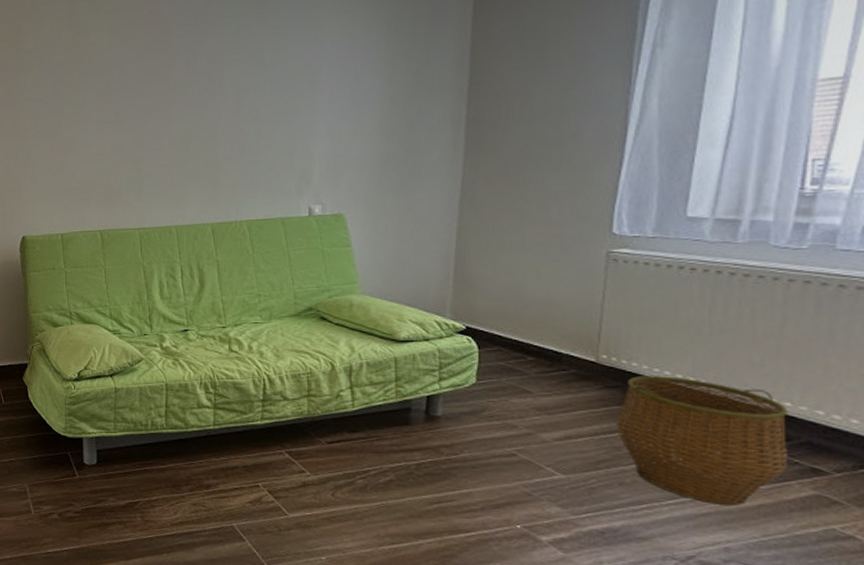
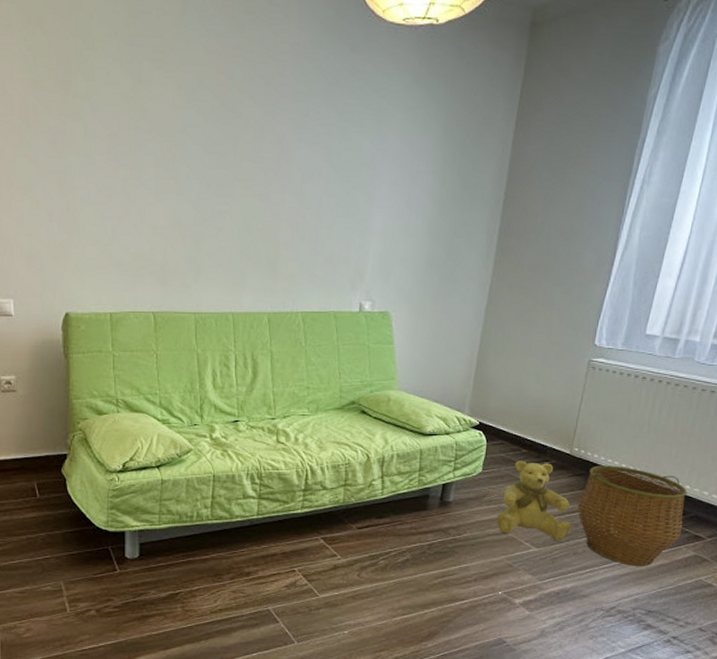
teddy bear: none [504,370,610,467] -> present [497,460,571,541]

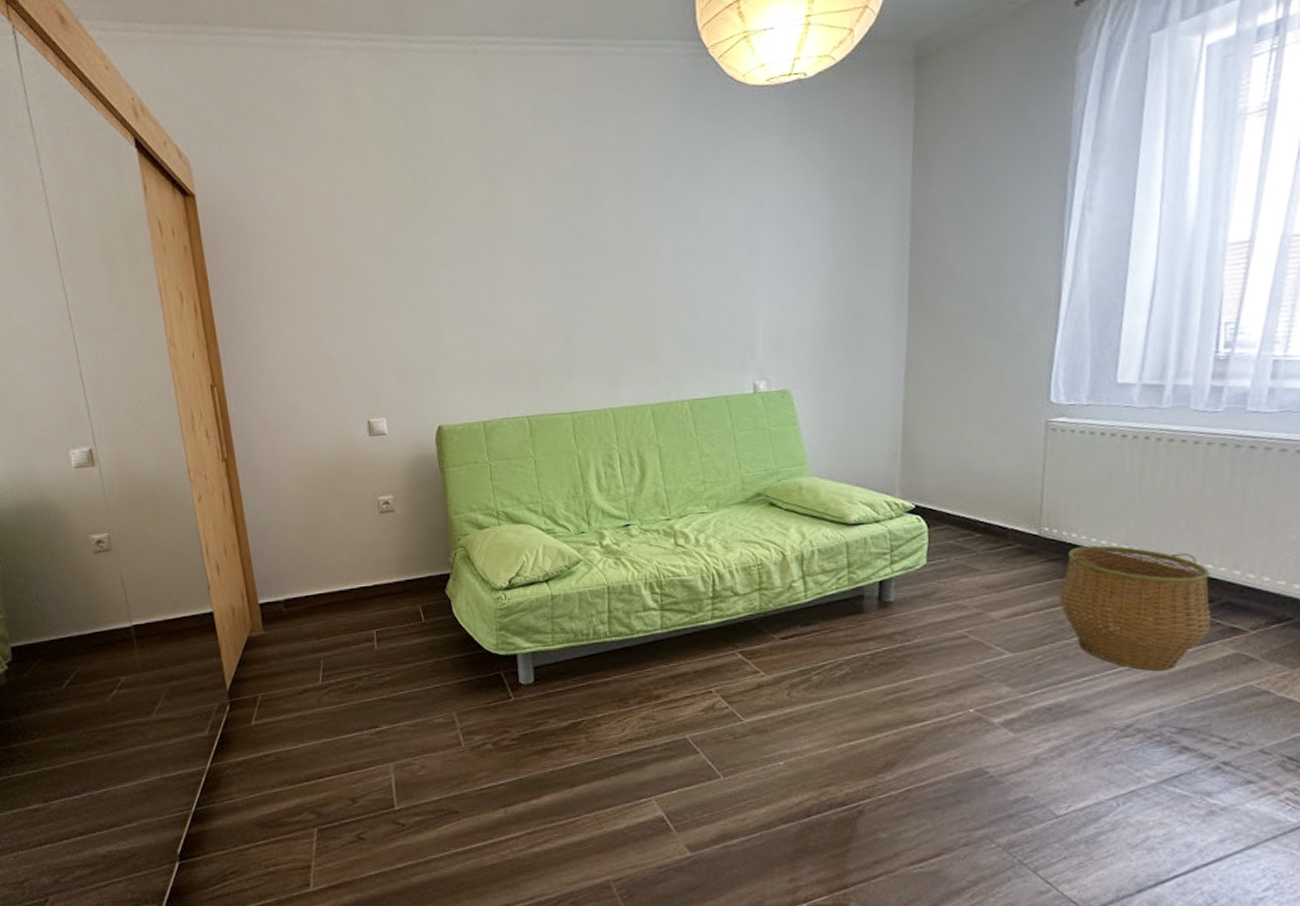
teddy bear: present [497,460,571,541] -> none [955,547,1054,643]

